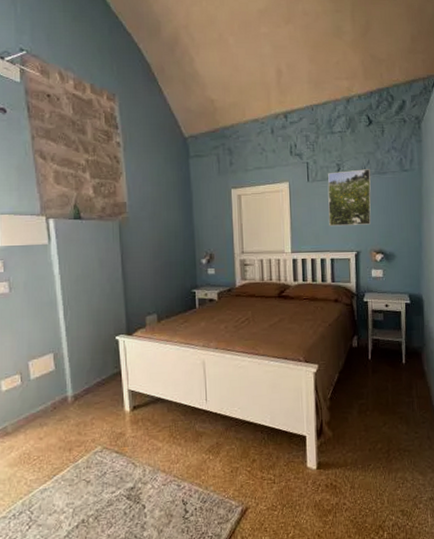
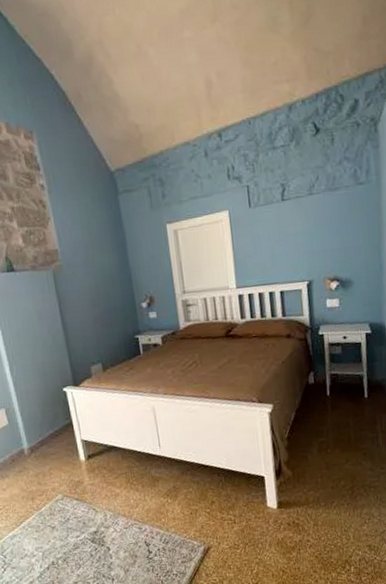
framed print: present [327,169,371,227] -> none [272,186,324,256]

